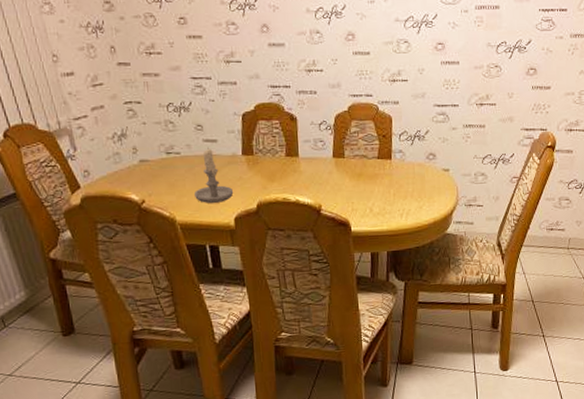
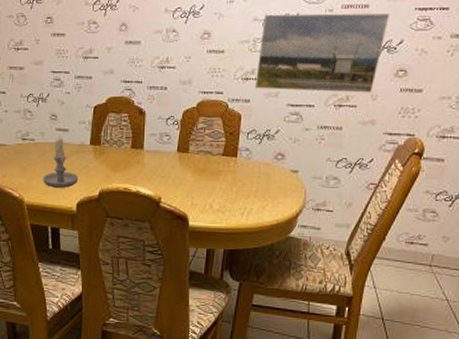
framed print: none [402,13,519,92] -> present [254,13,391,93]

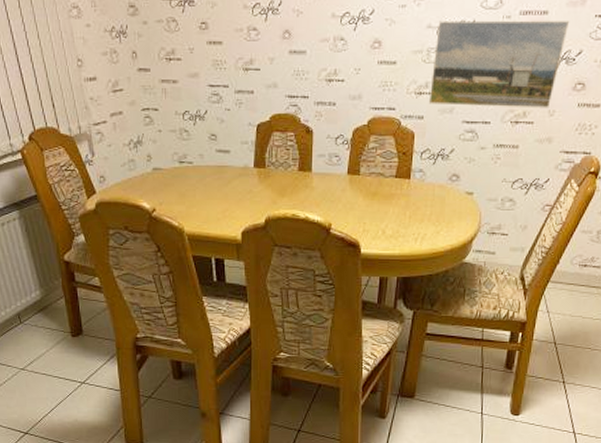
candle: present [43,135,79,188] -> none [204,157,243,215]

